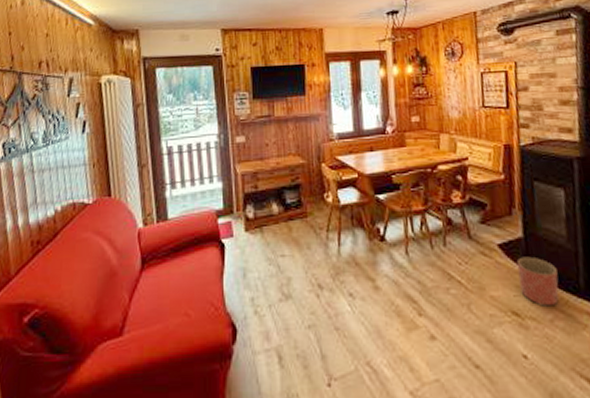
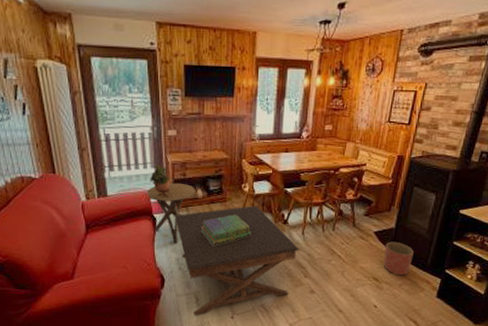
side table: none [212,197,271,278] -> present [146,182,196,244]
potted plant: none [217,178,241,218] -> present [150,165,170,198]
coffee table: none [247,218,407,385] -> present [175,205,300,316]
stack of books: none [280,232,342,278] -> present [201,214,252,246]

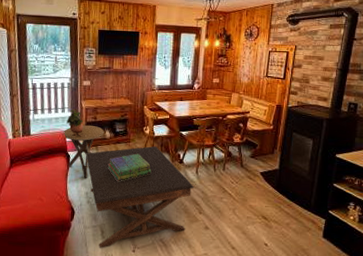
planter: present [383,241,414,276] -> none [271,182,298,215]

